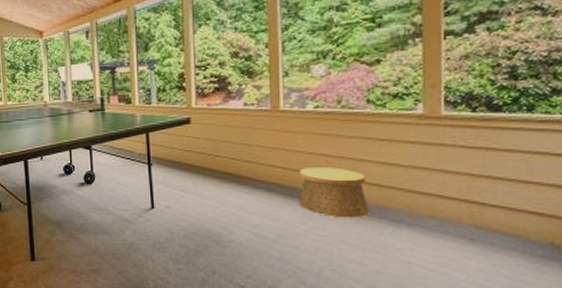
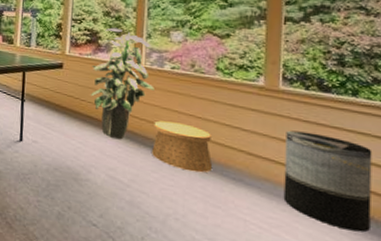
indoor plant: none [223,69,297,194] -> present [91,27,154,140]
trash can: none [451,159,552,260] -> present [283,130,372,233]

